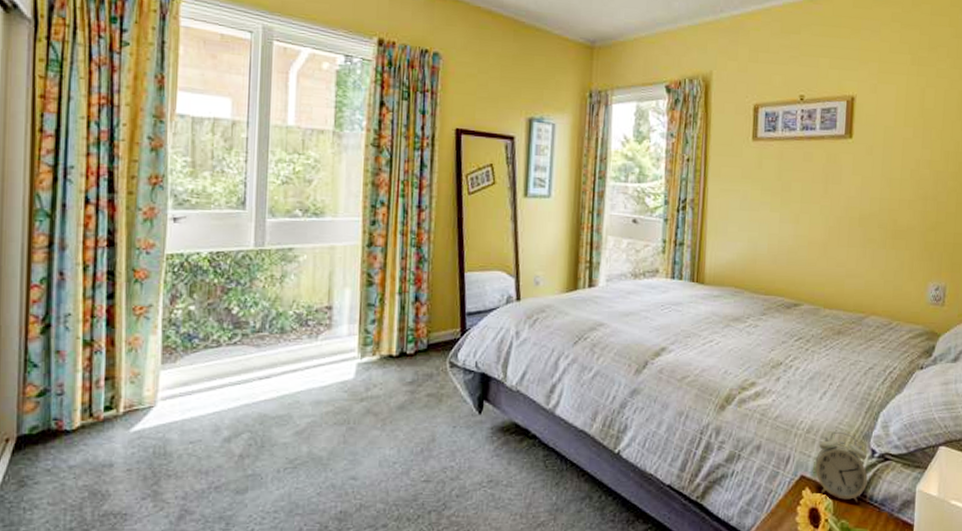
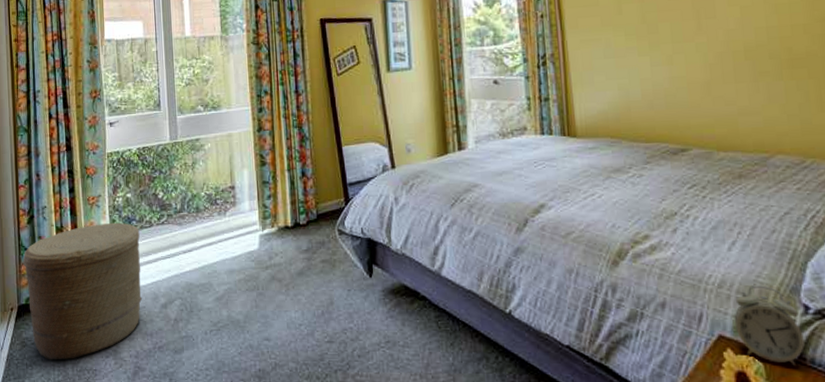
basket: none [29,339,202,503] -> present [23,222,143,361]

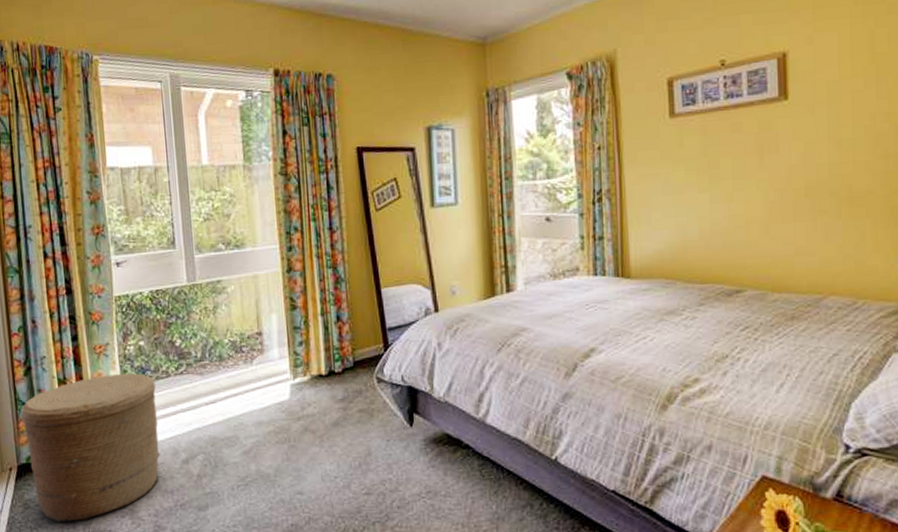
alarm clock: present [735,285,805,367] -> none [779,426,843,504]

